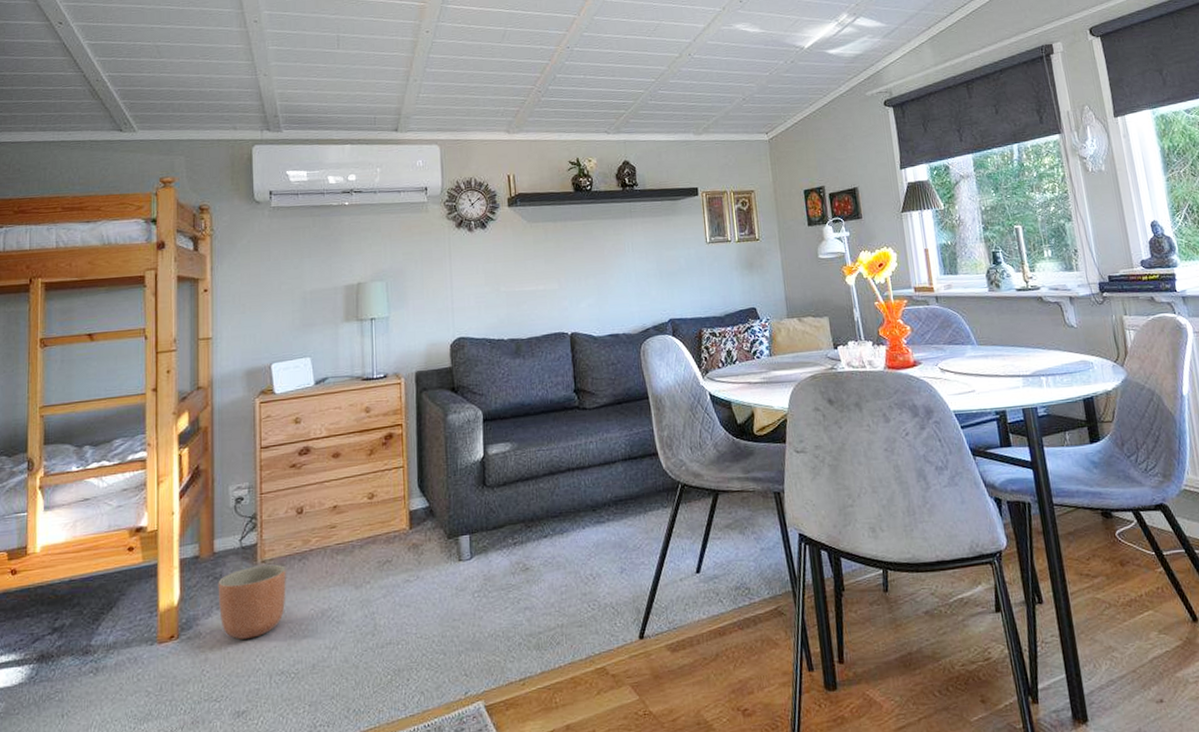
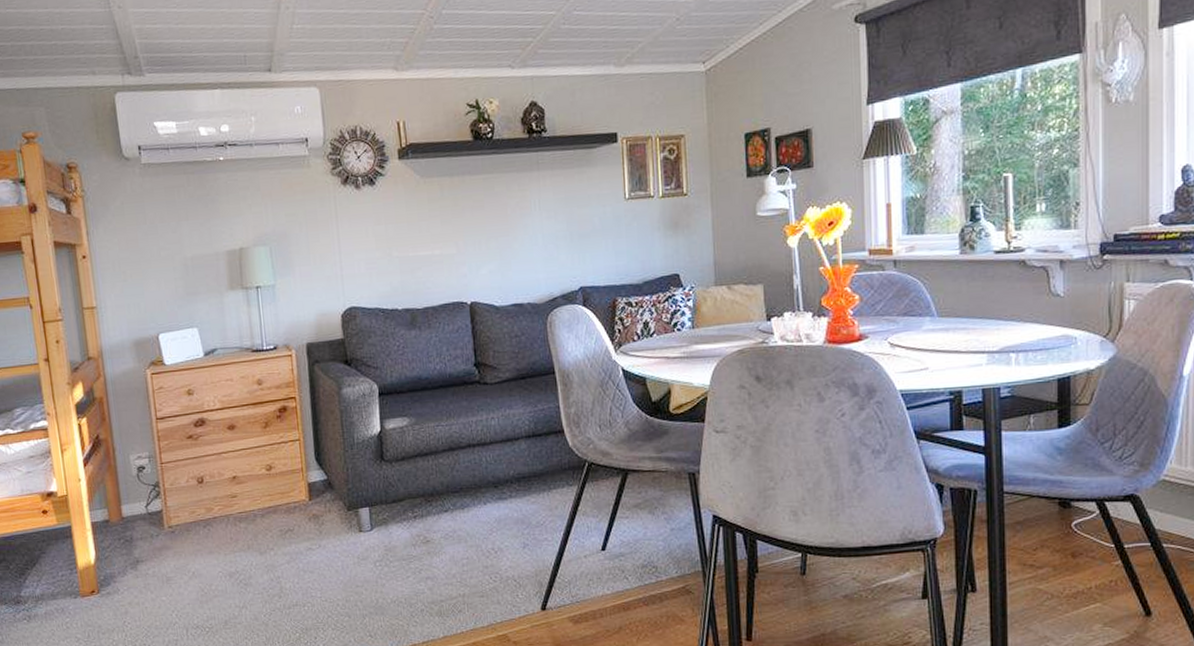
planter: present [218,564,286,640] -> none [129,530,195,596]

